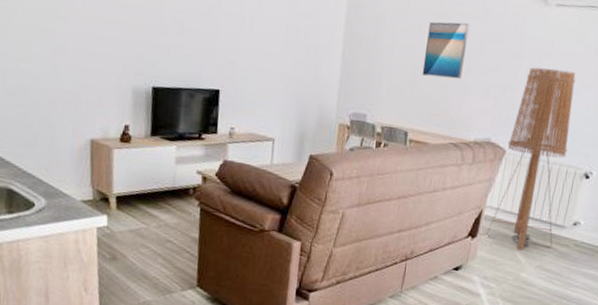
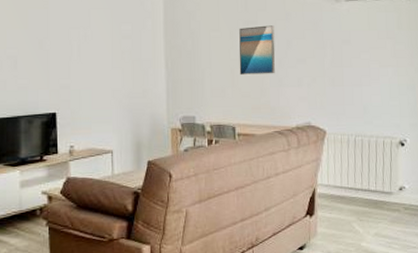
floor lamp: present [485,67,576,251] -> none [322,54,385,221]

